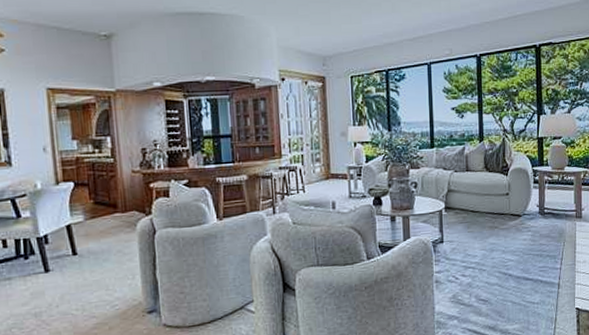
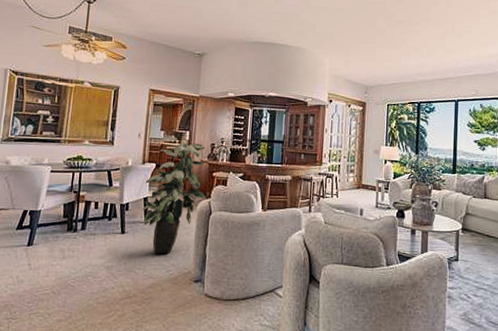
indoor plant: none [64,145,147,289] -> present [142,136,207,254]

